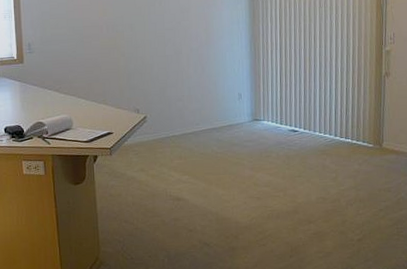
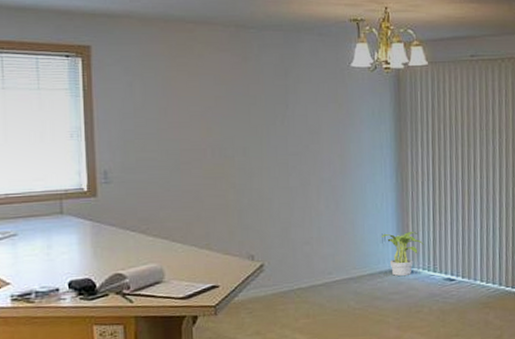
potted plant: none [238,91,273,128] -> present [382,232,424,277]

